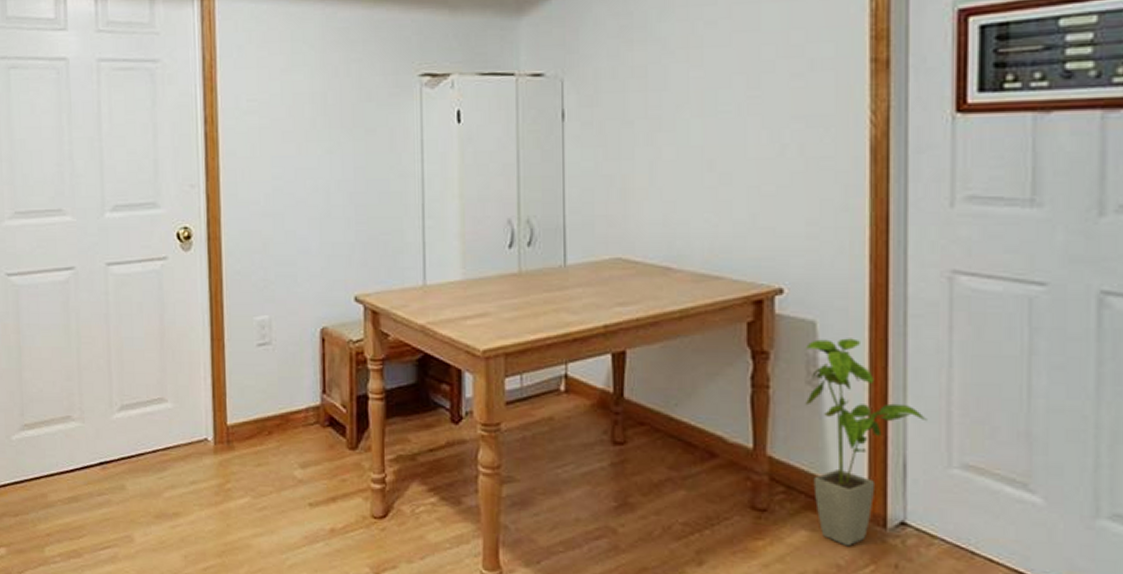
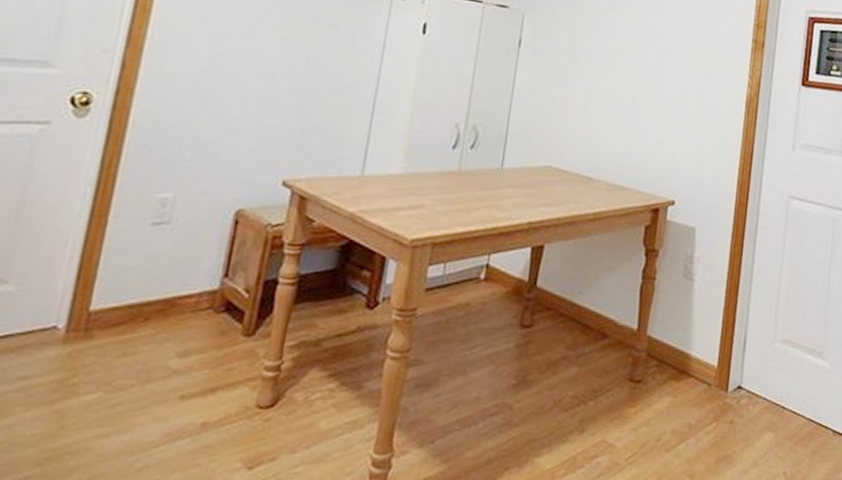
house plant: present [805,338,927,547] -> none [679,242,763,409]

